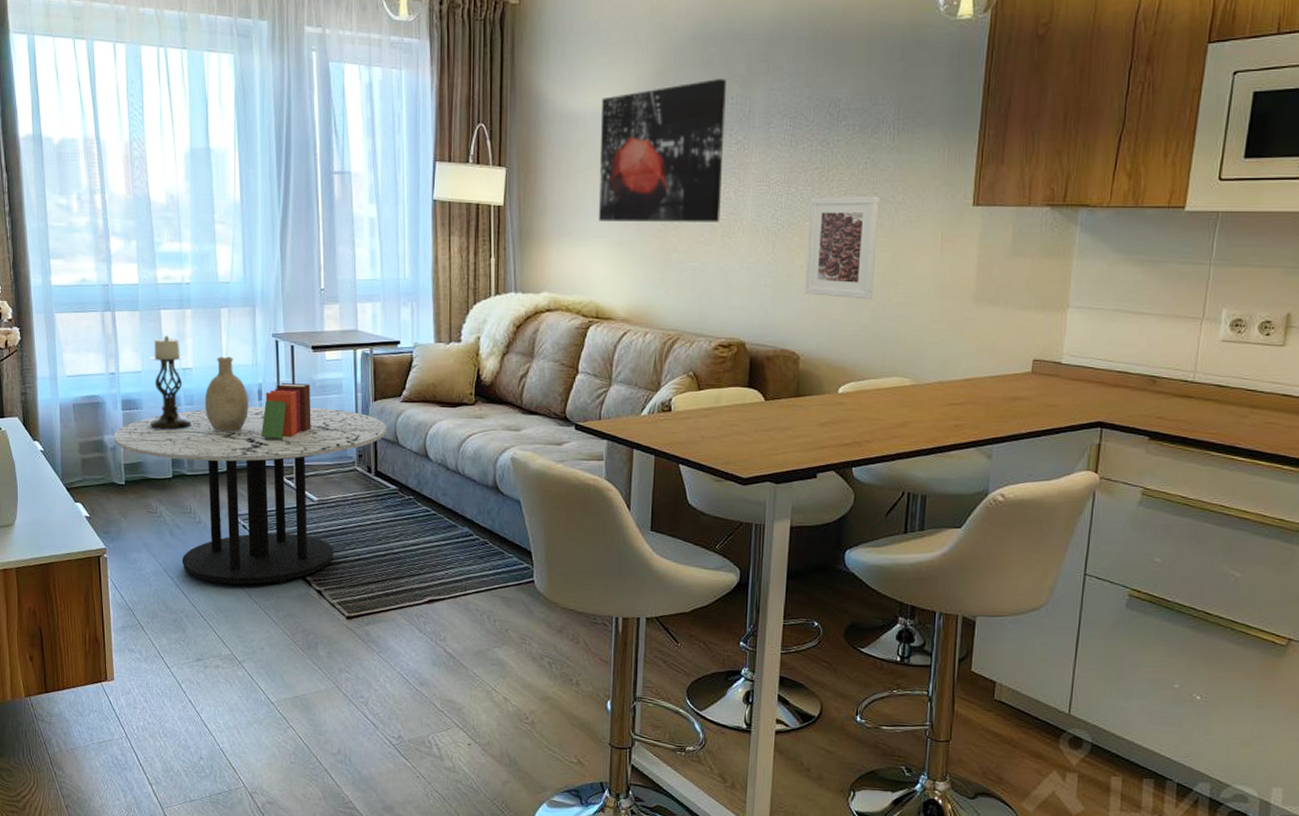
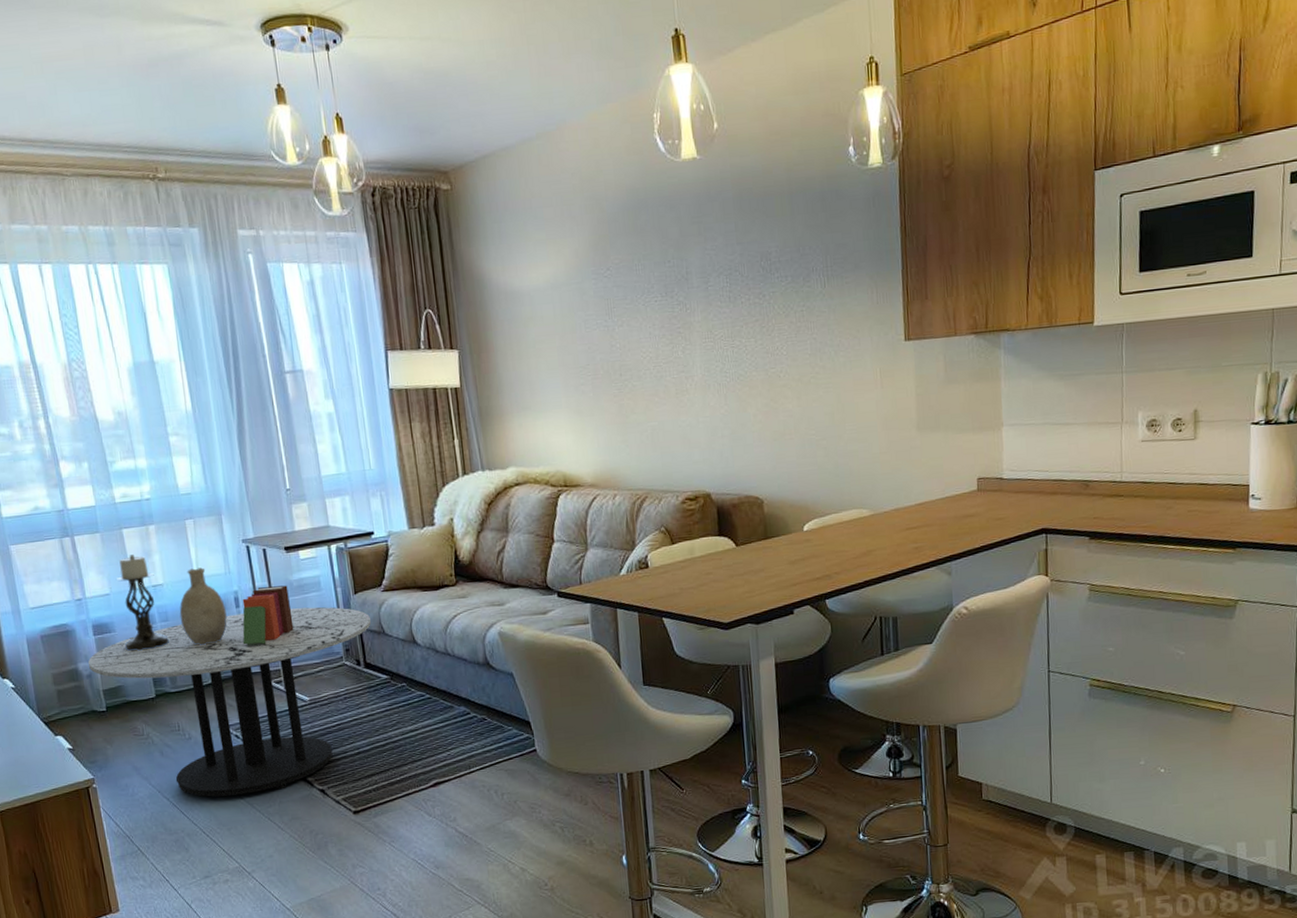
wall art: present [598,79,727,223] -> none [543,244,672,392]
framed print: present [805,196,879,300] -> none [754,341,824,441]

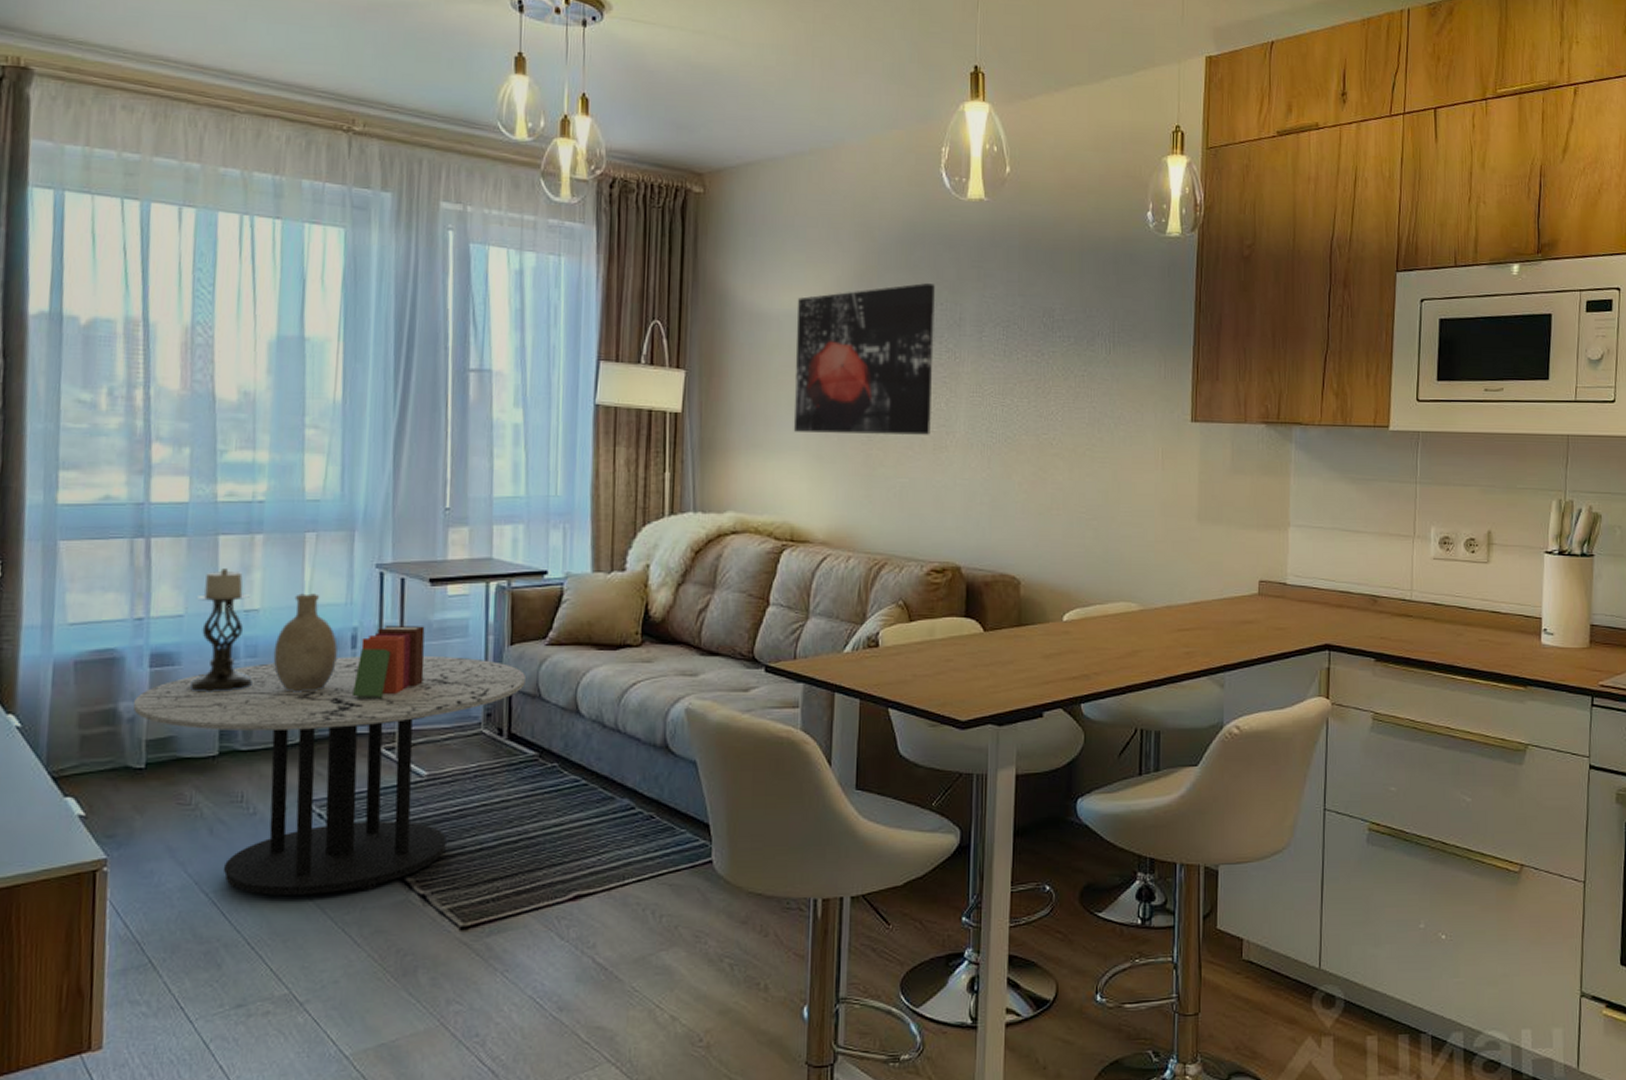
wall art: none [543,244,672,392] -> present [793,283,936,436]

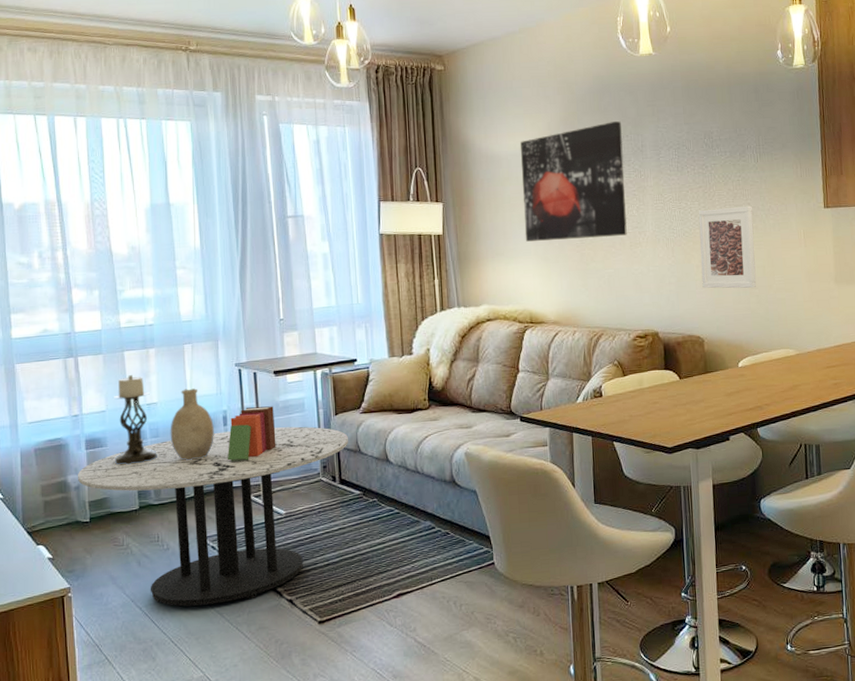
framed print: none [1024,409,1098,519] -> present [698,205,757,289]

